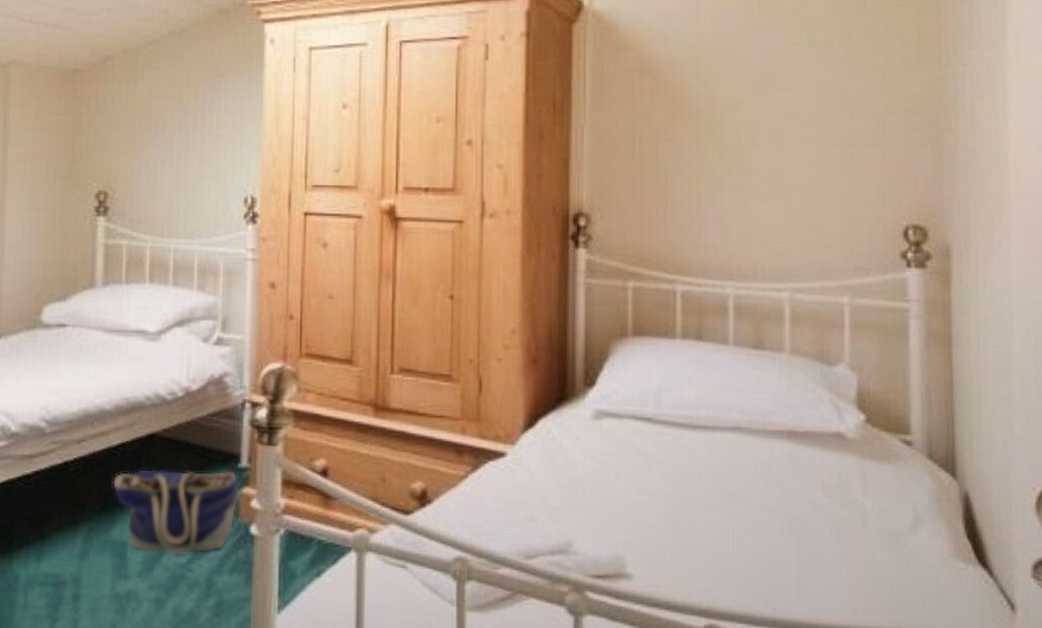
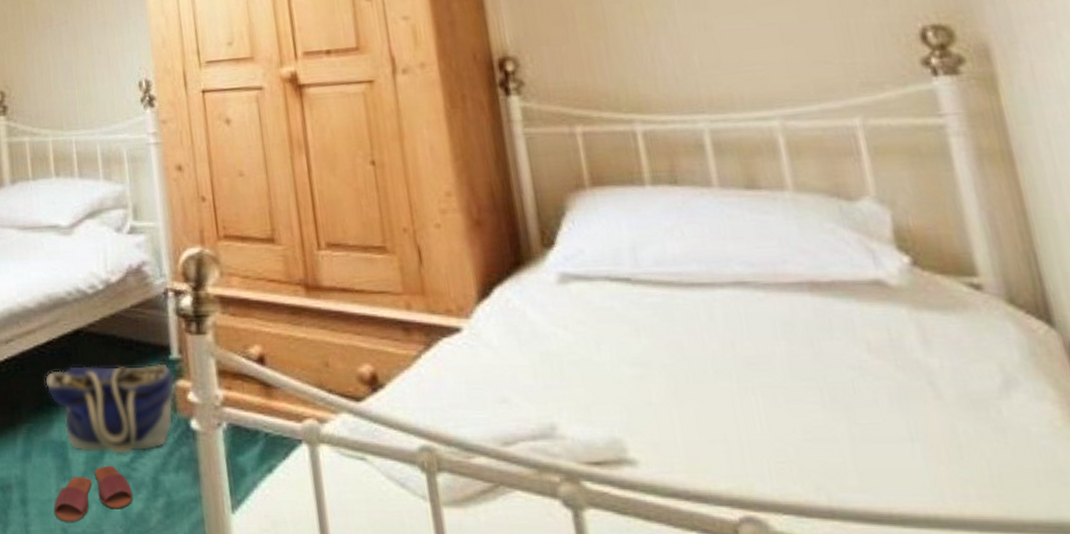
slippers: none [105,565,186,619] -> present [54,465,133,522]

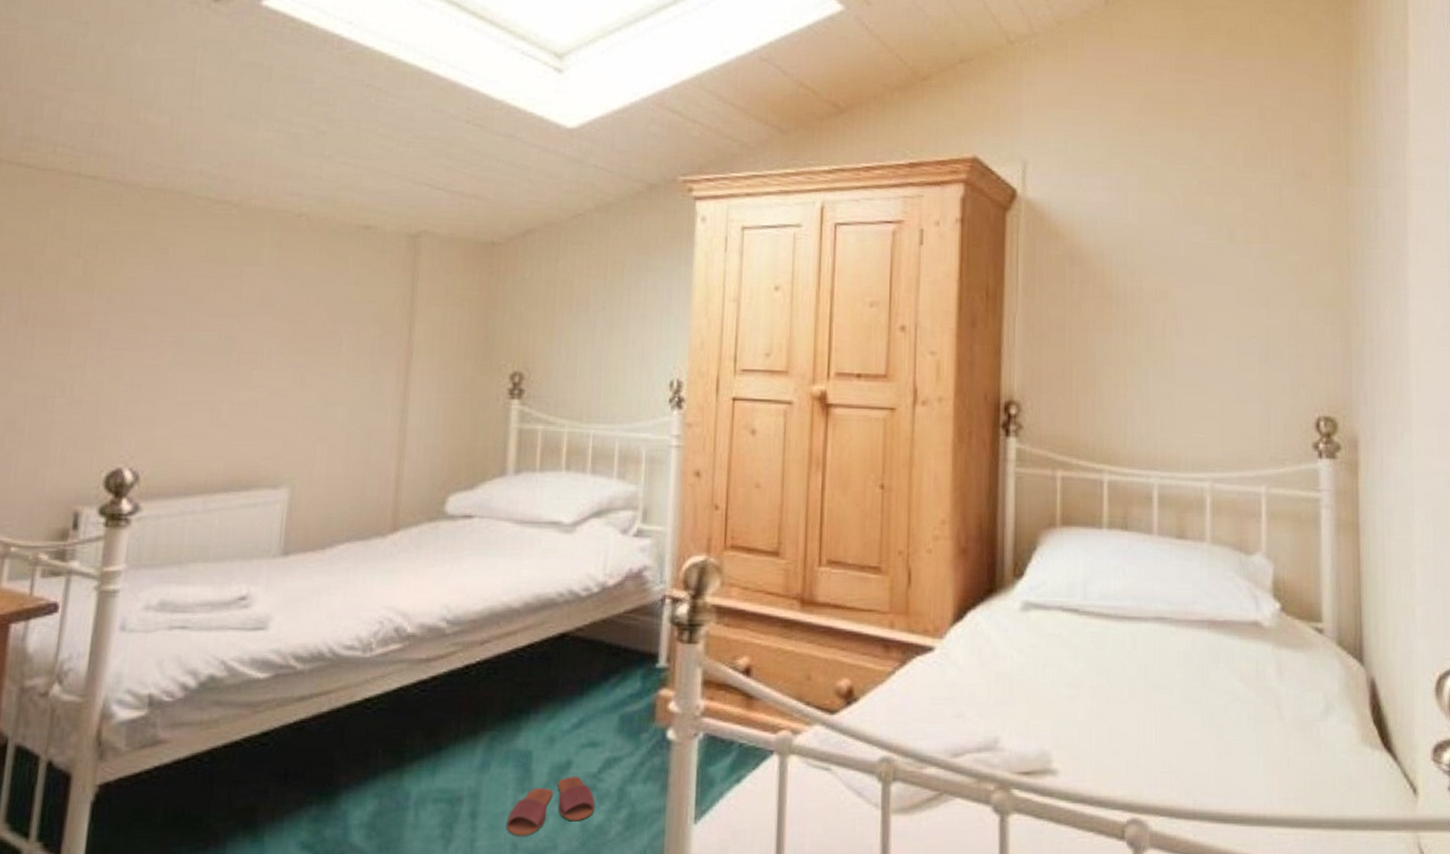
tote bag: present [45,363,175,454] -> none [518,671,657,764]

